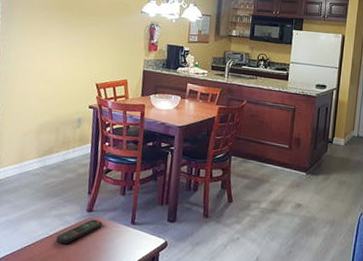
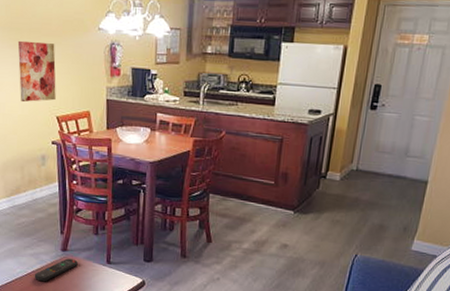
wall art: none [64,18,102,70] -> present [17,40,56,103]

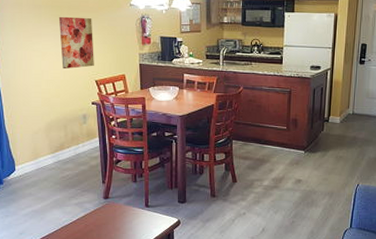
remote control: present [34,258,78,282] -> none [79,205,119,228]

